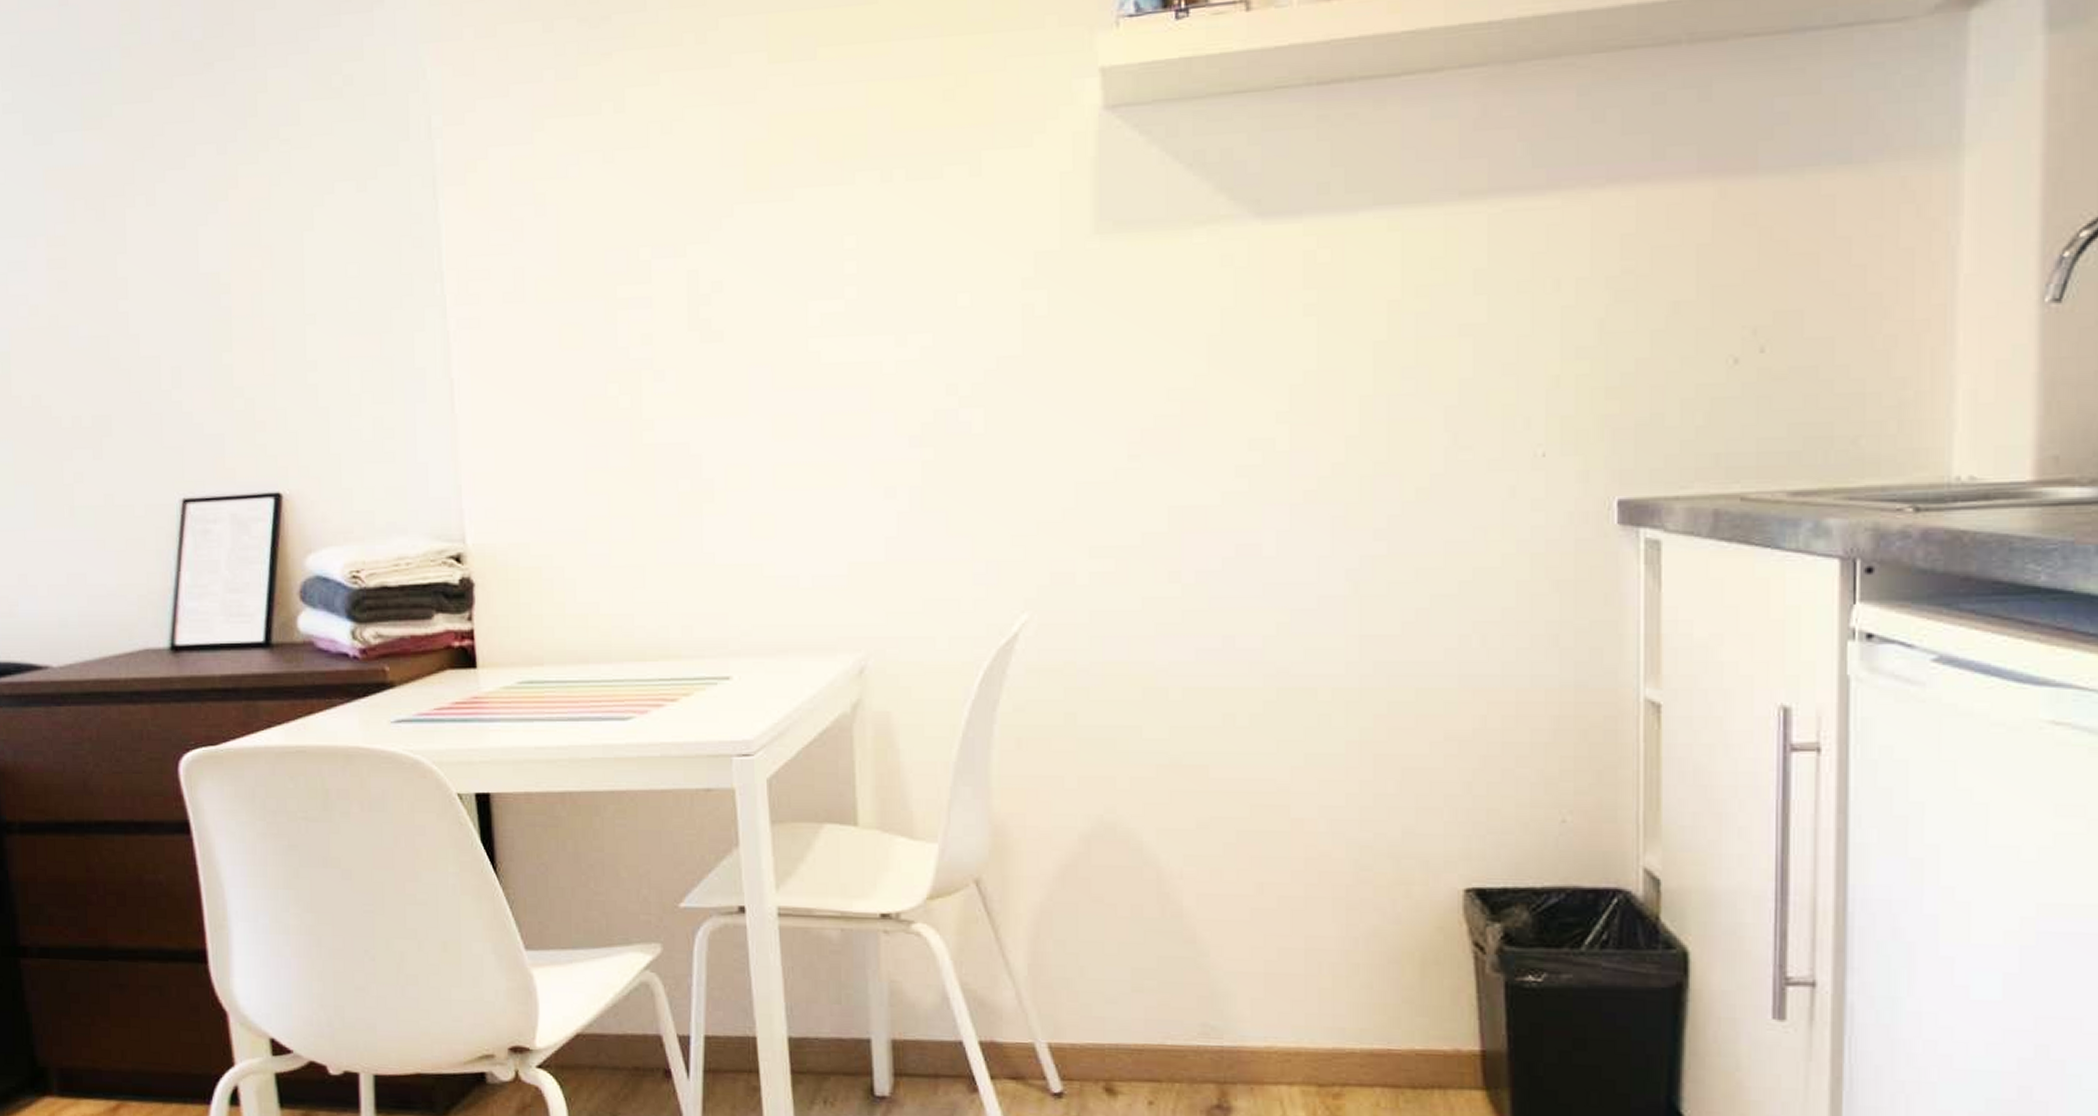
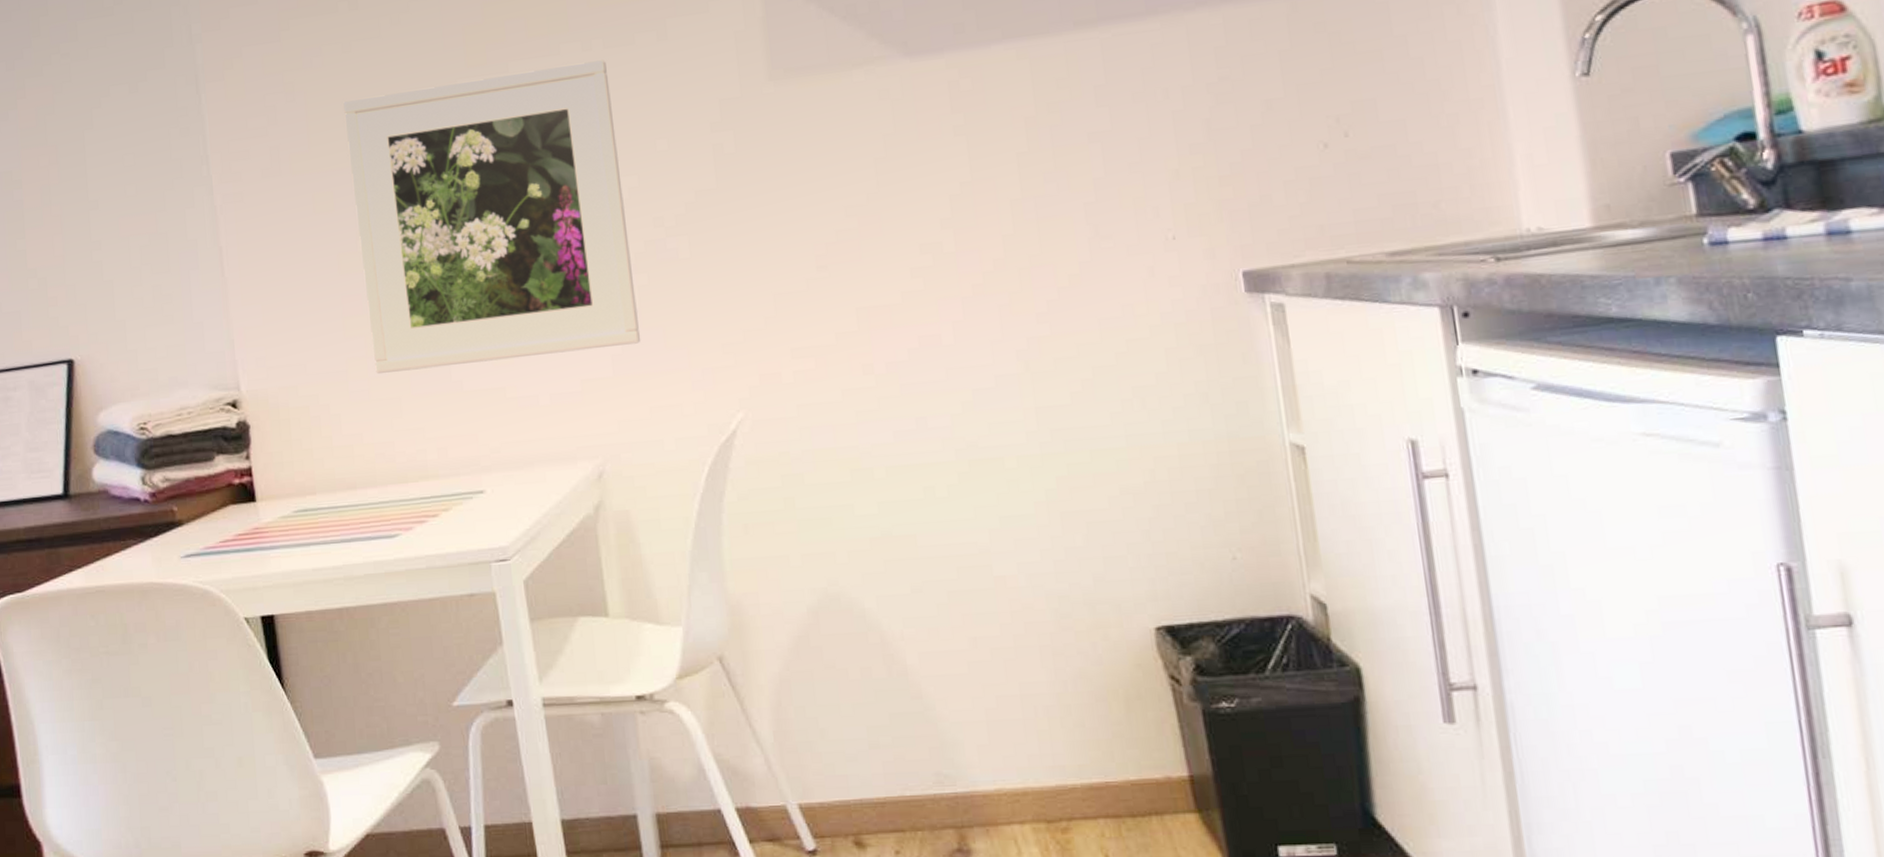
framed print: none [601,194,920,537] -> present [343,60,641,373]

